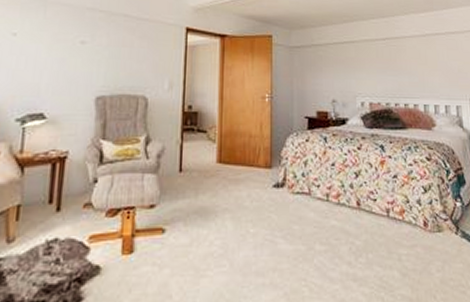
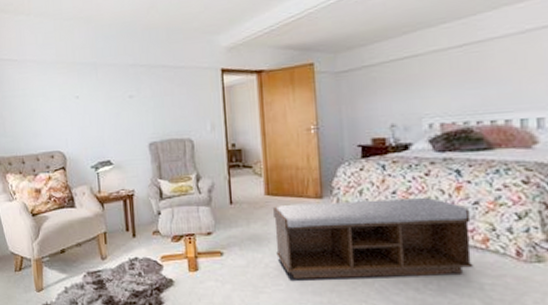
bench: none [223,171,394,258] -> present [273,198,474,279]

